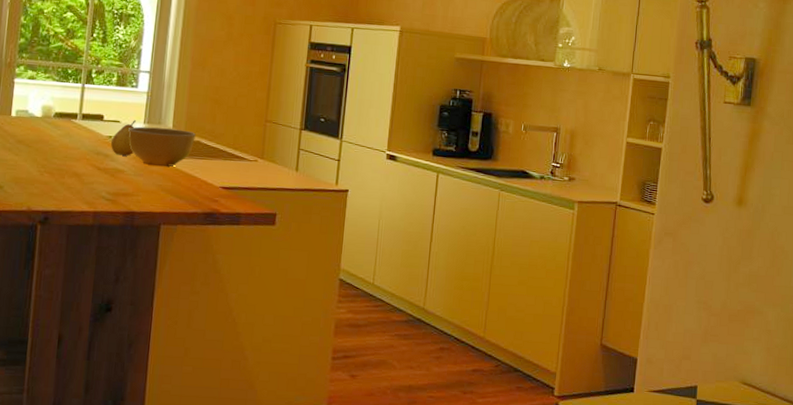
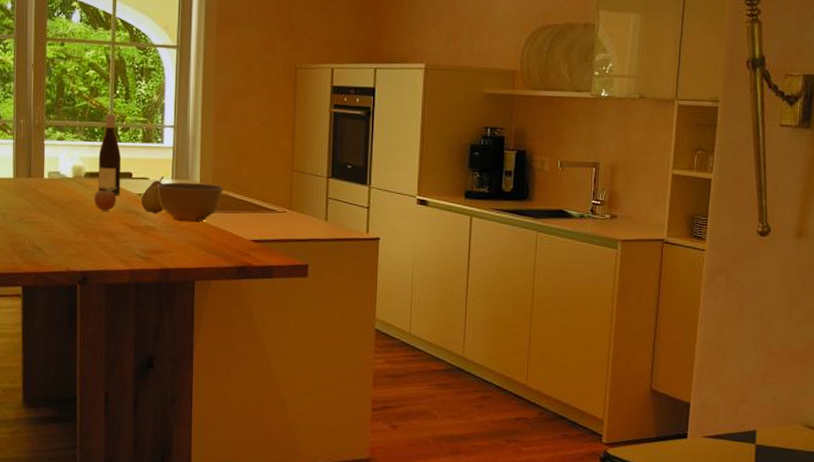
fruit: none [61,127,87,152] -> present [94,186,117,211]
bottle: none [67,56,94,137] -> present [98,114,122,196]

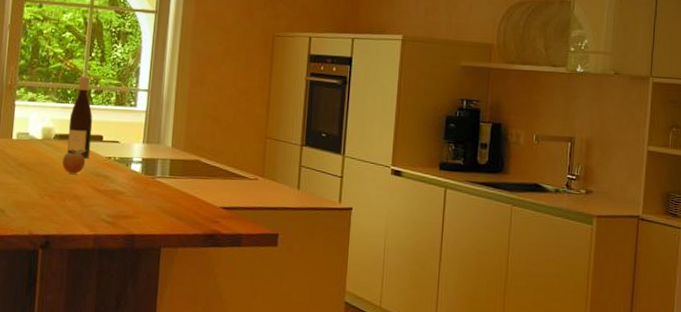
fruit: present [141,176,165,213] -> none [110,140,136,177]
bowl: present [157,182,223,222] -> none [127,146,195,187]

